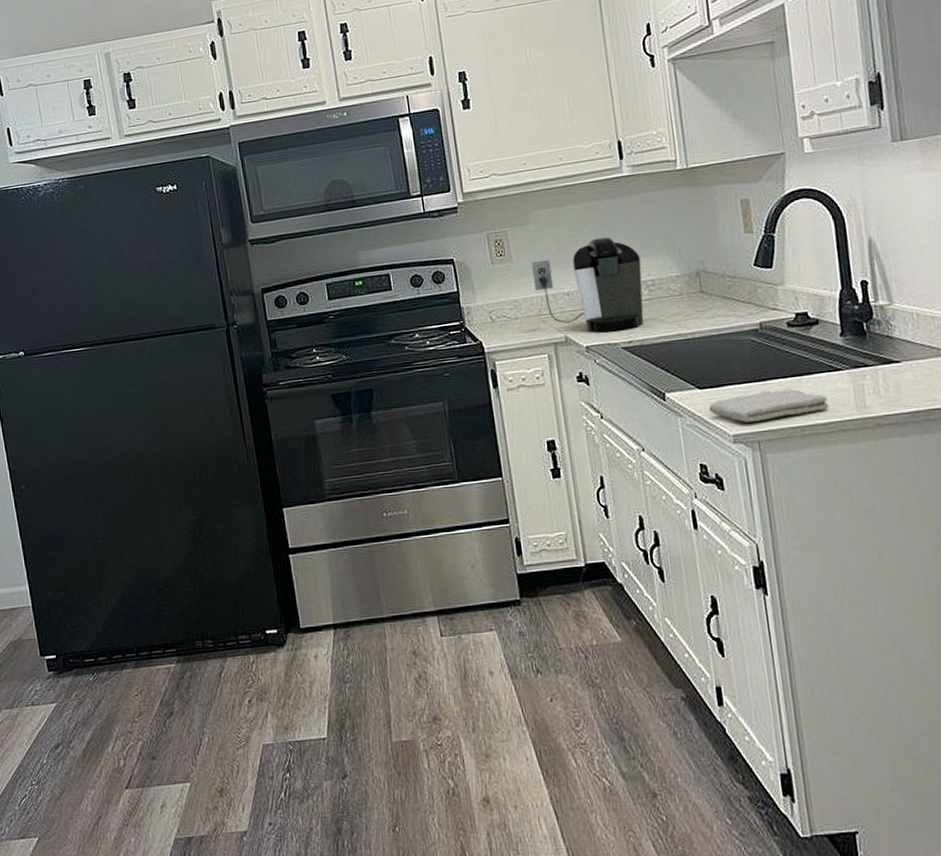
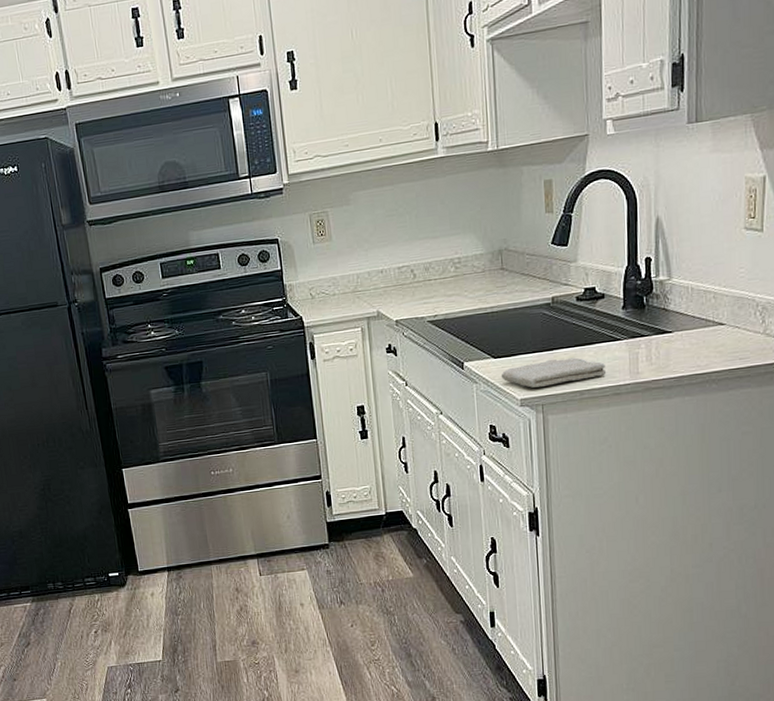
coffee maker: present [531,236,644,332] -> none [349,216,450,307]

